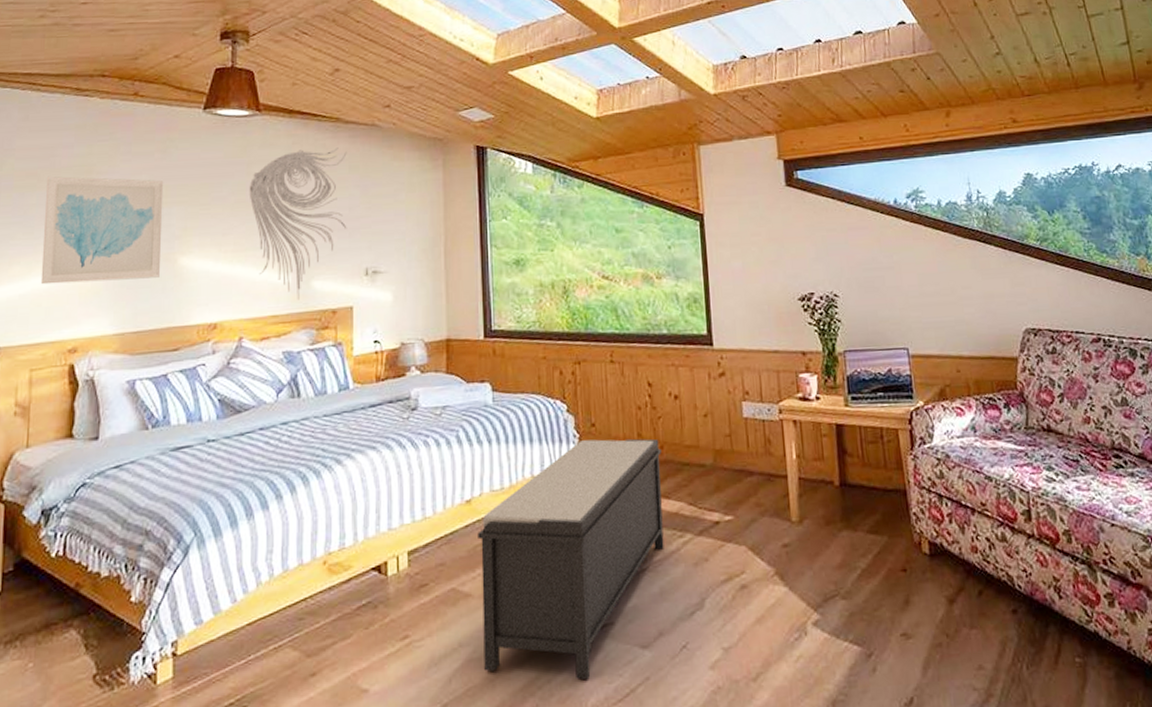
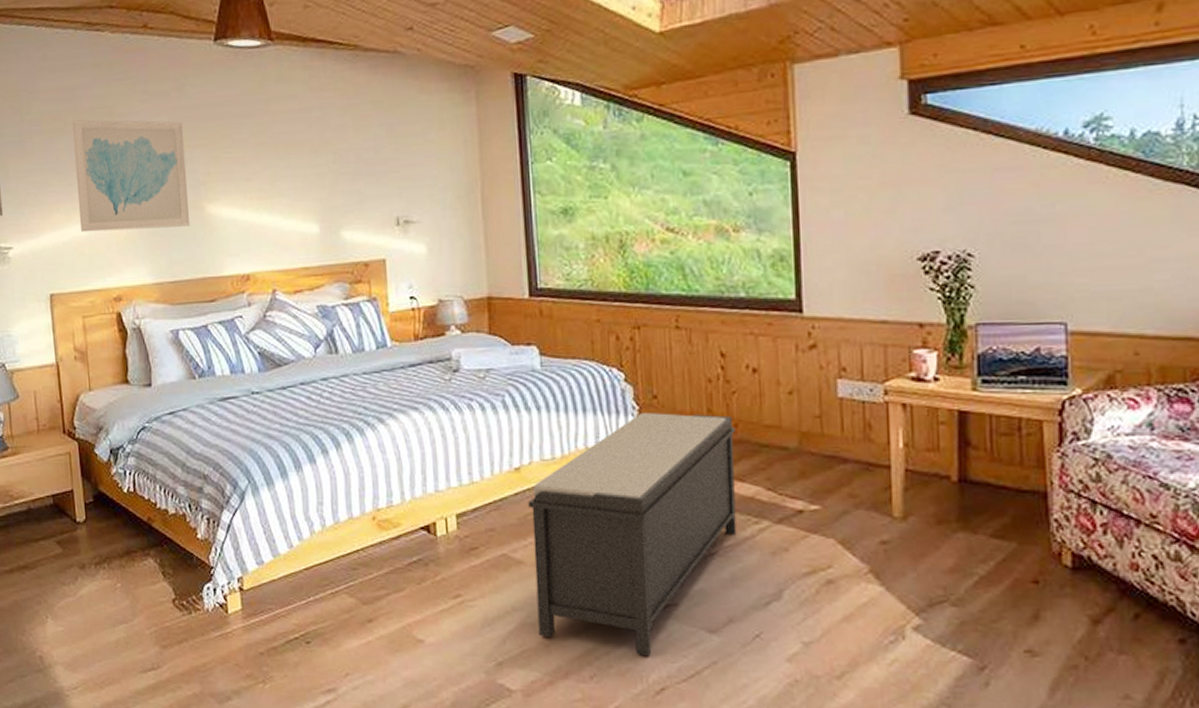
wall sculpture: present [249,148,347,301] -> none [268,80,374,252]

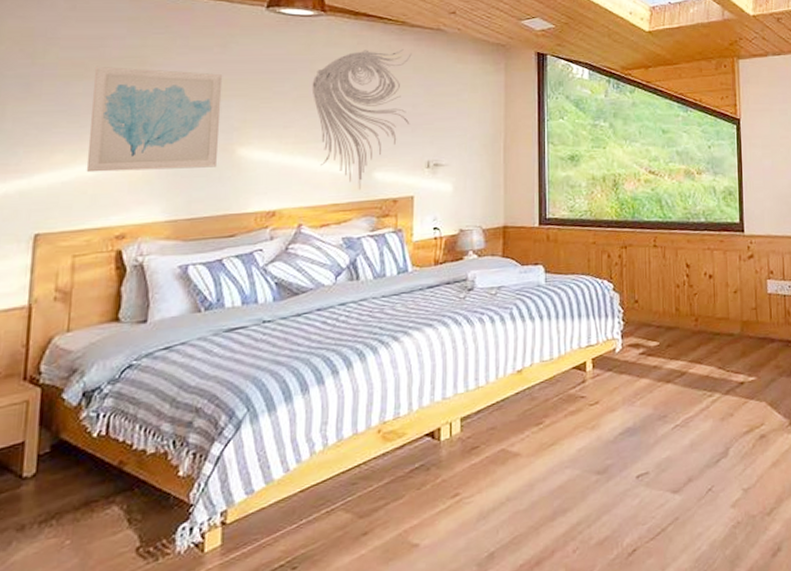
wall sculpture: none [268,80,374,252] -> present [311,49,412,190]
bench: present [528,413,737,657] -> none [527,312,696,523]

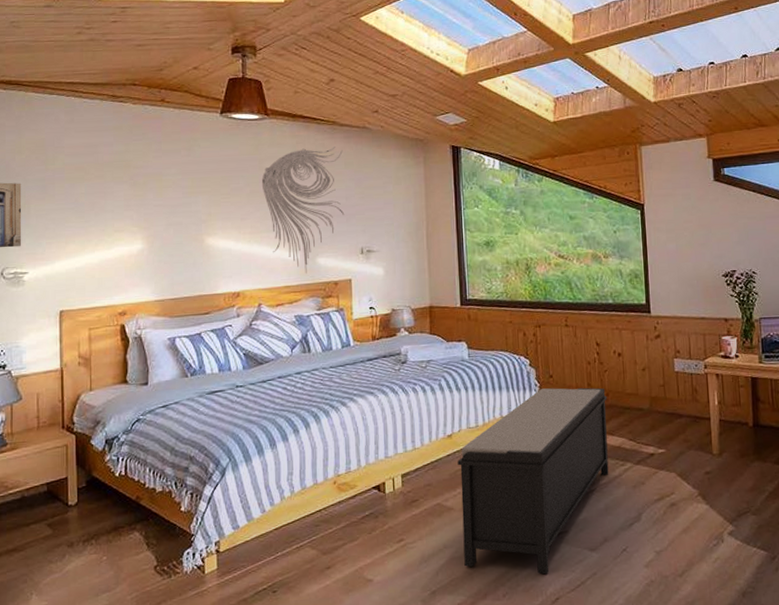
wall art: present [86,66,223,173] -> none [92,169,191,260]
bench: none [527,312,696,523] -> present [457,387,609,575]

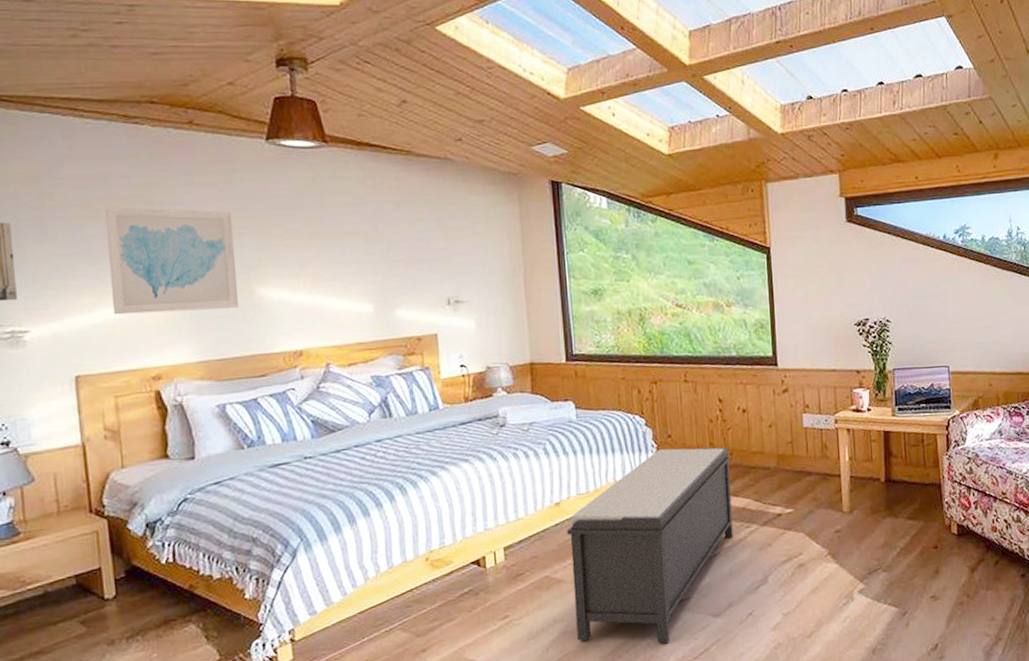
wall art: none [92,169,191,260] -> present [105,206,238,315]
wall sculpture: present [261,147,345,274] -> none [322,181,426,329]

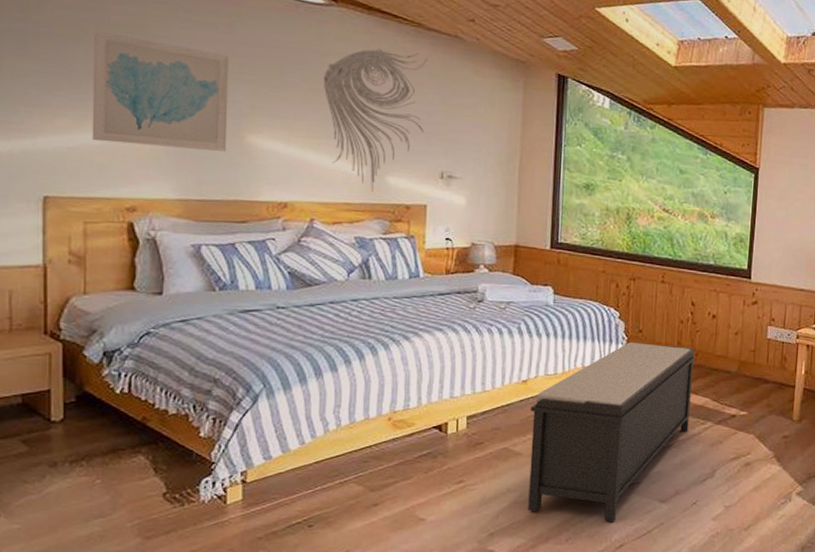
wall sculpture: none [322,181,426,329] -> present [323,48,428,193]

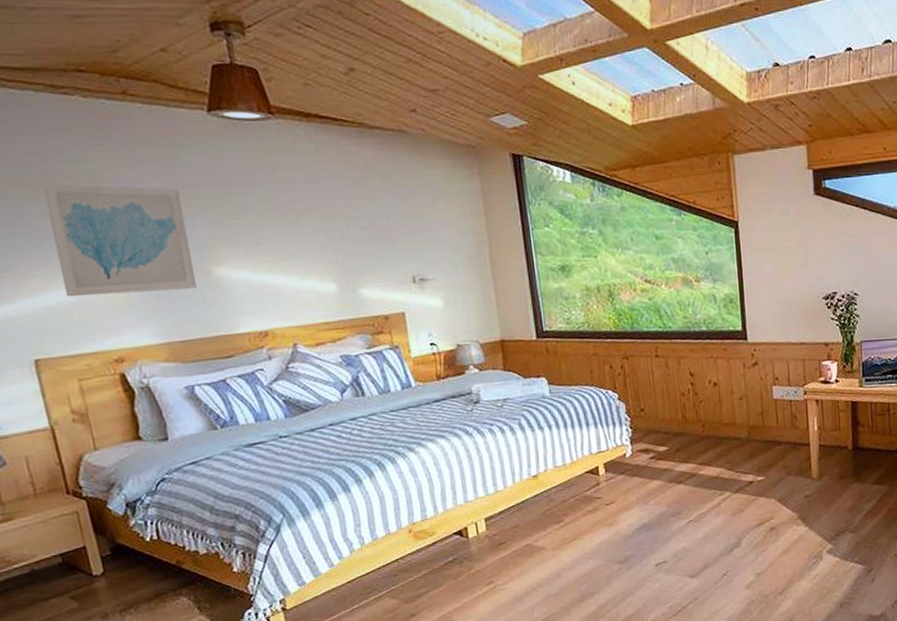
wall sculpture: present [323,48,428,193] -> none [275,154,388,308]
bench: present [528,343,696,522] -> none [545,419,707,603]

